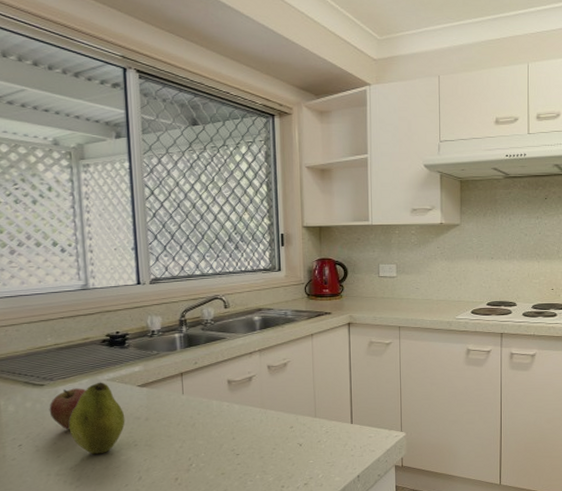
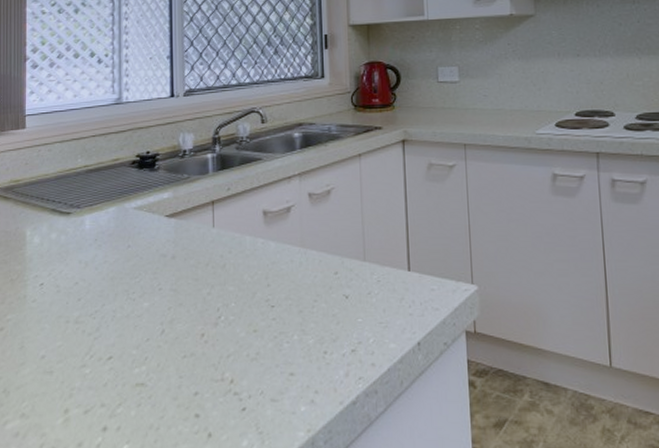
fruit: present [49,388,86,430] -> none [73,217,112,268]
fruit: present [69,382,125,455] -> none [93,210,151,299]

